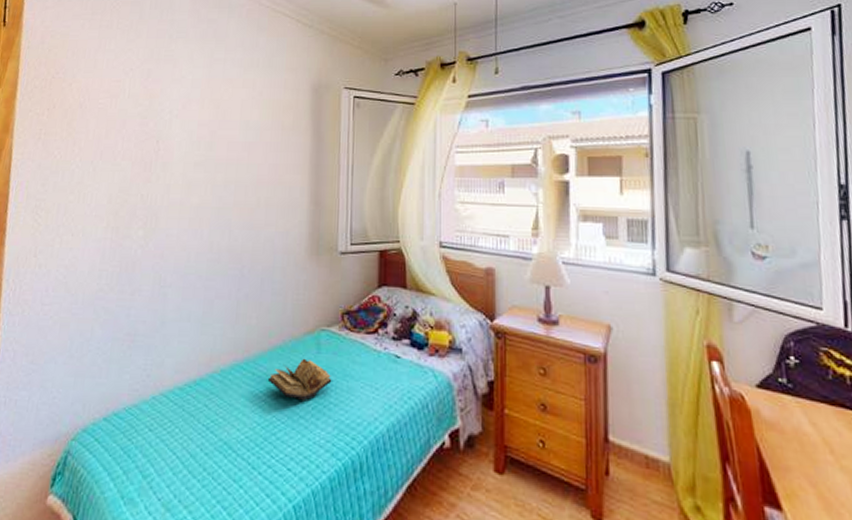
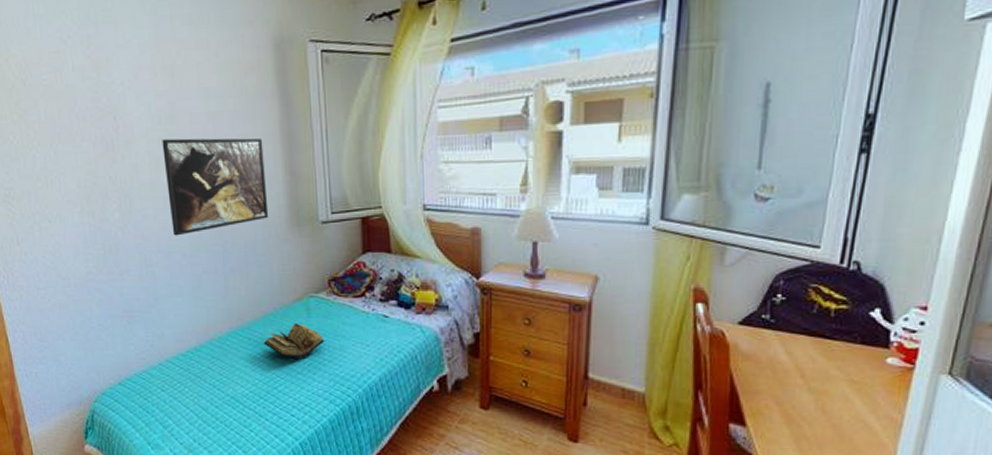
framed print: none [192,164,293,258] -> present [162,138,269,236]

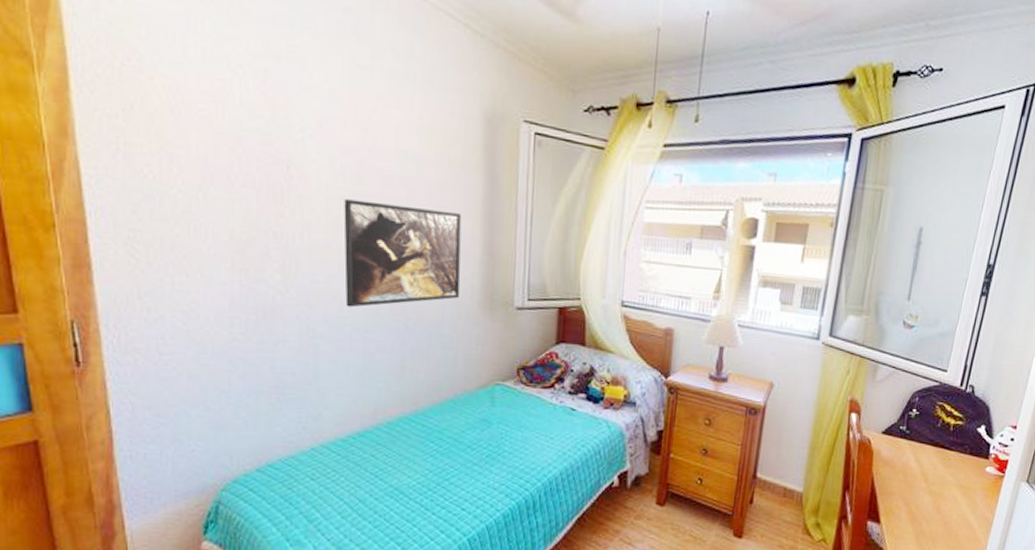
book: present [263,322,325,360] -> none [438,411,507,450]

